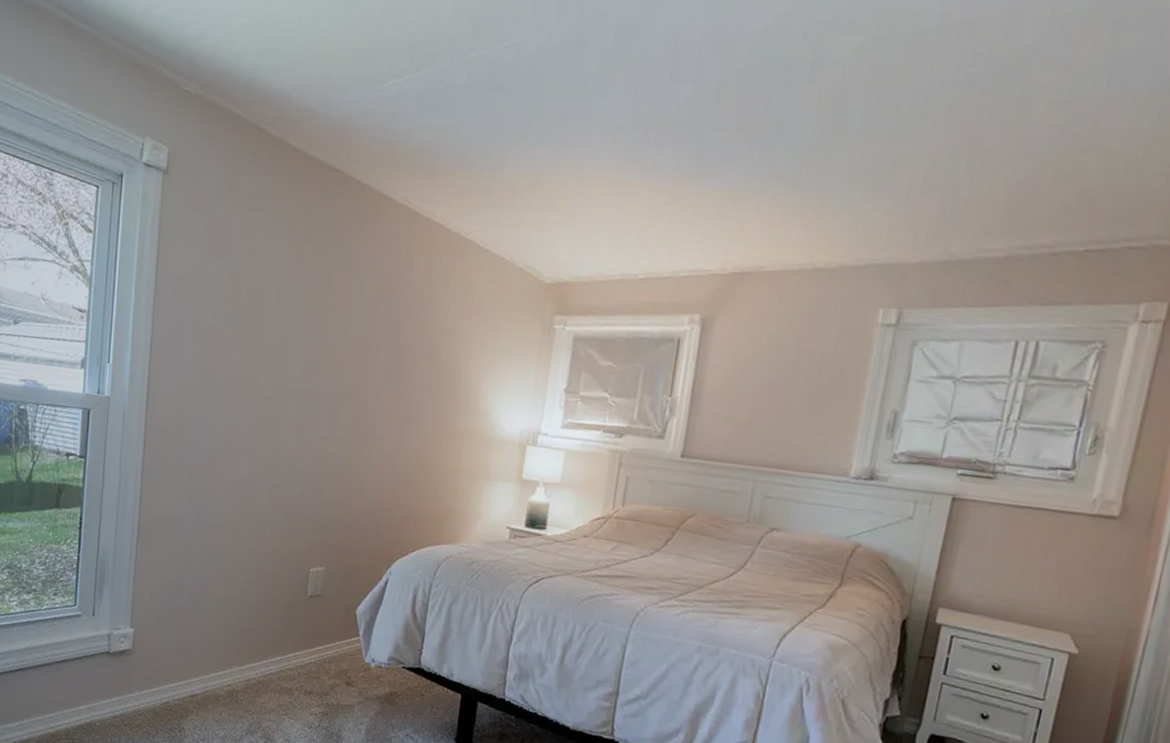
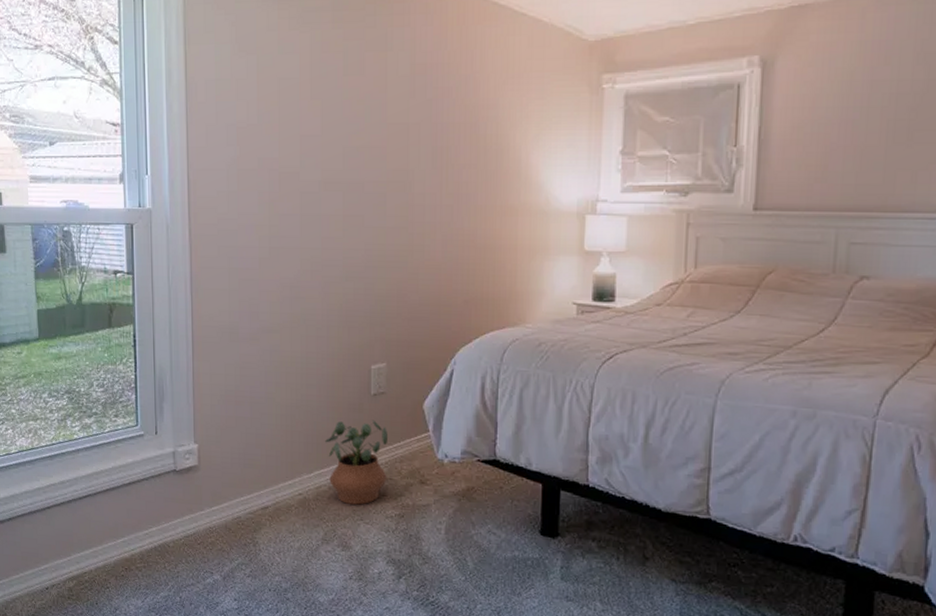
potted plant: none [258,619,320,701] -> present [324,420,389,505]

